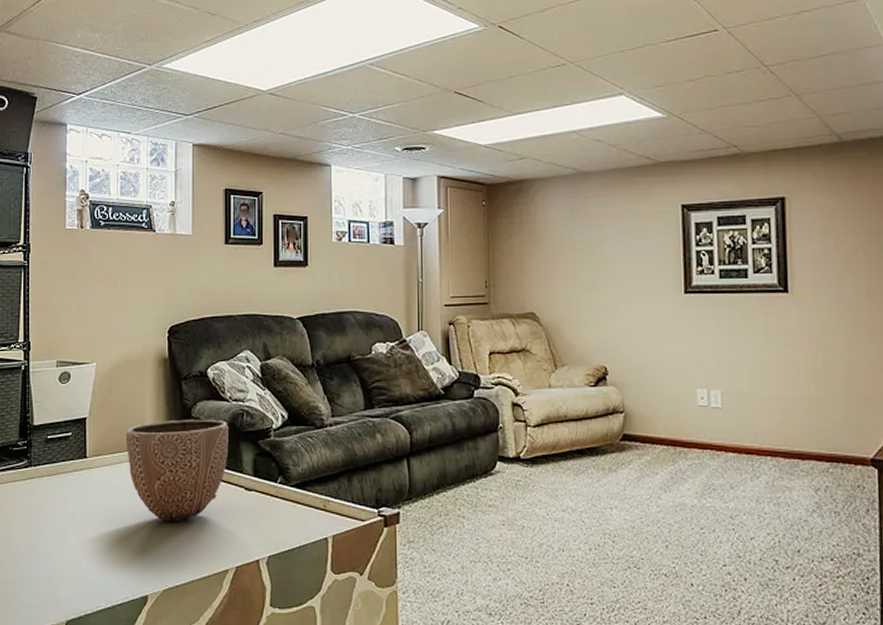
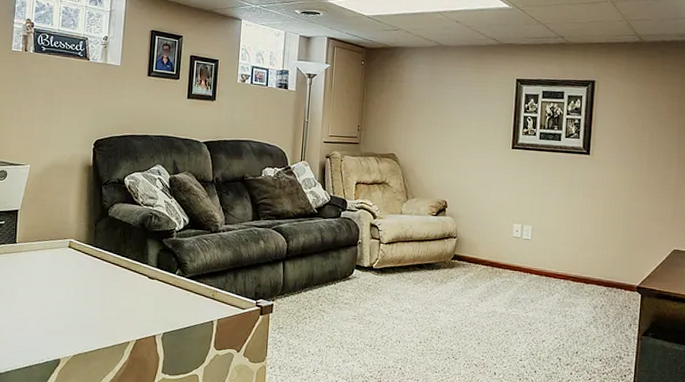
decorative bowl: present [125,419,229,522] -> none [51,217,139,301]

